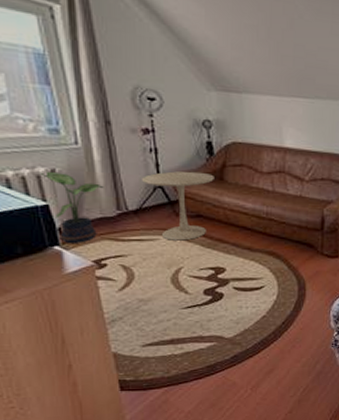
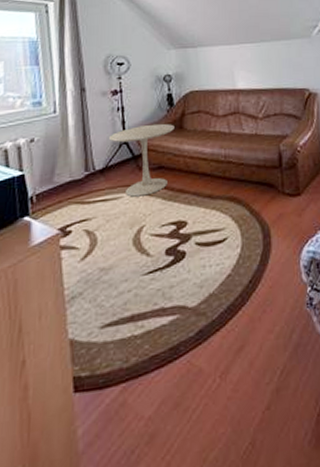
potted plant: present [40,172,104,243] -> none [20,141,75,212]

